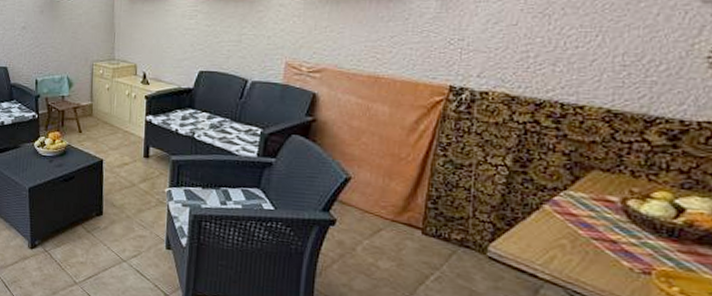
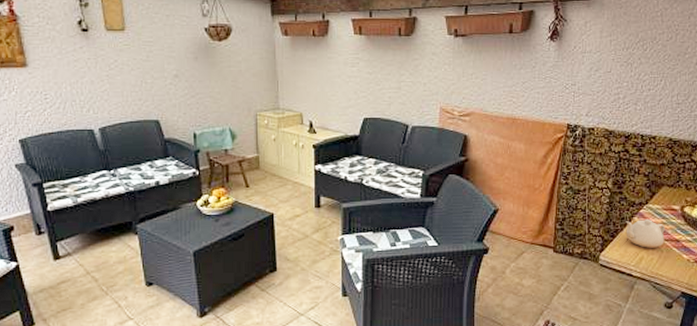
teapot: none [529,208,593,247] -> present [626,219,665,248]

